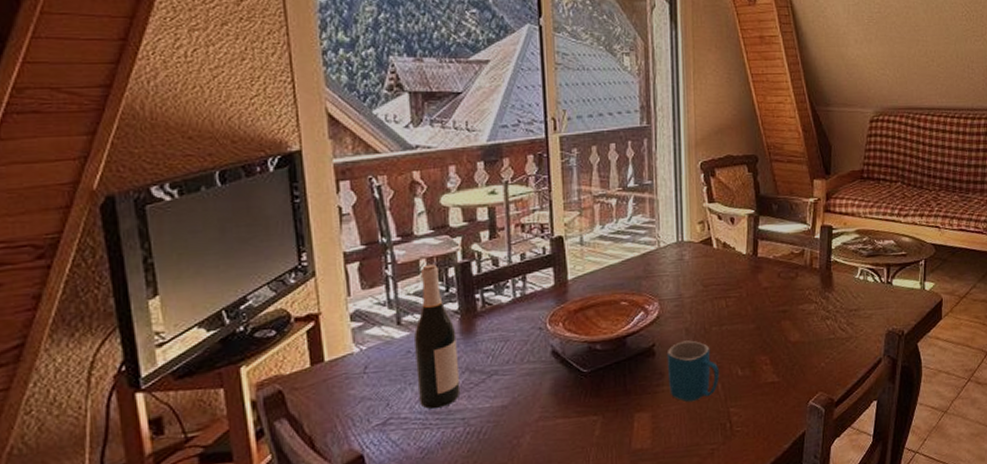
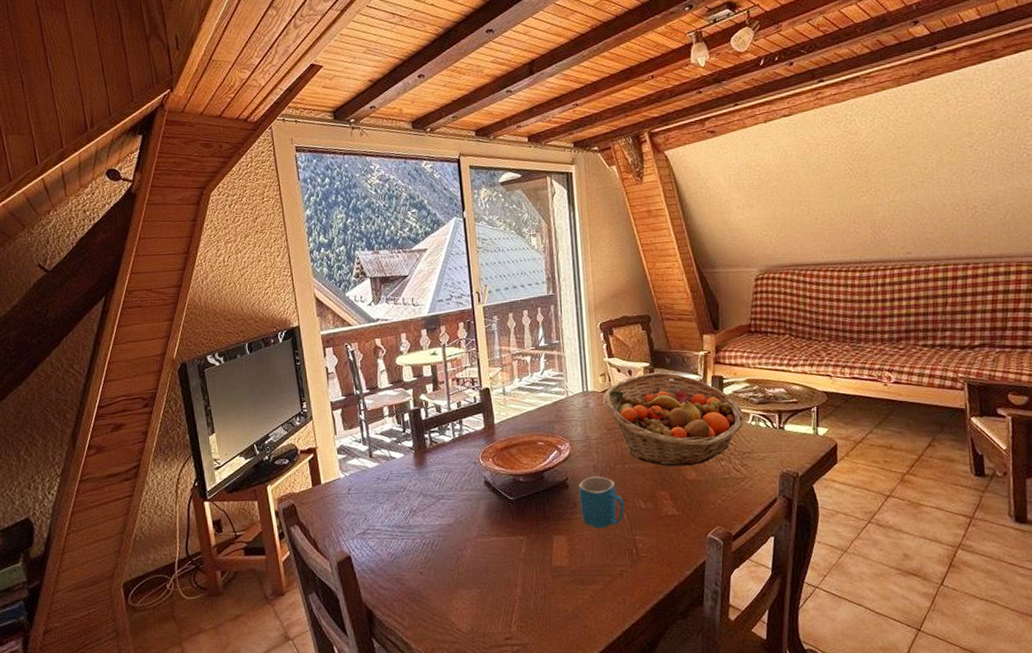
wine bottle: present [413,264,461,409] -> none [381,411,417,523]
fruit basket: none [700,220,852,327] -> present [602,372,744,467]

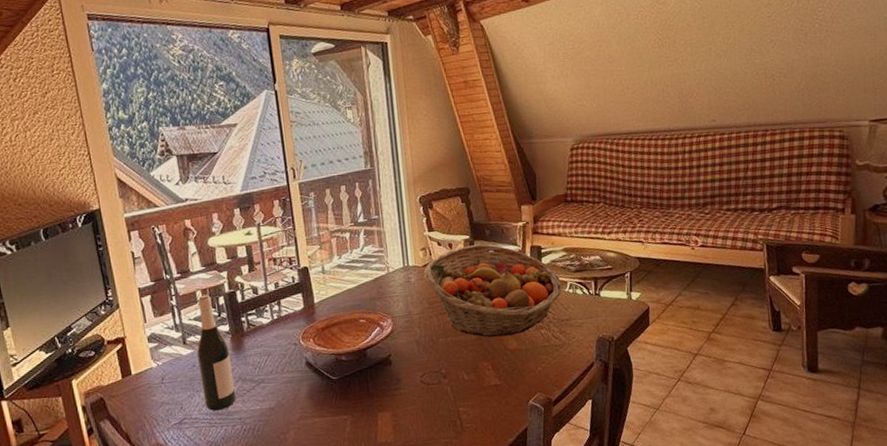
wine bottle: none [381,411,417,523] -> present [196,294,237,411]
mug: present [578,476,625,529] -> none [401,350,449,403]

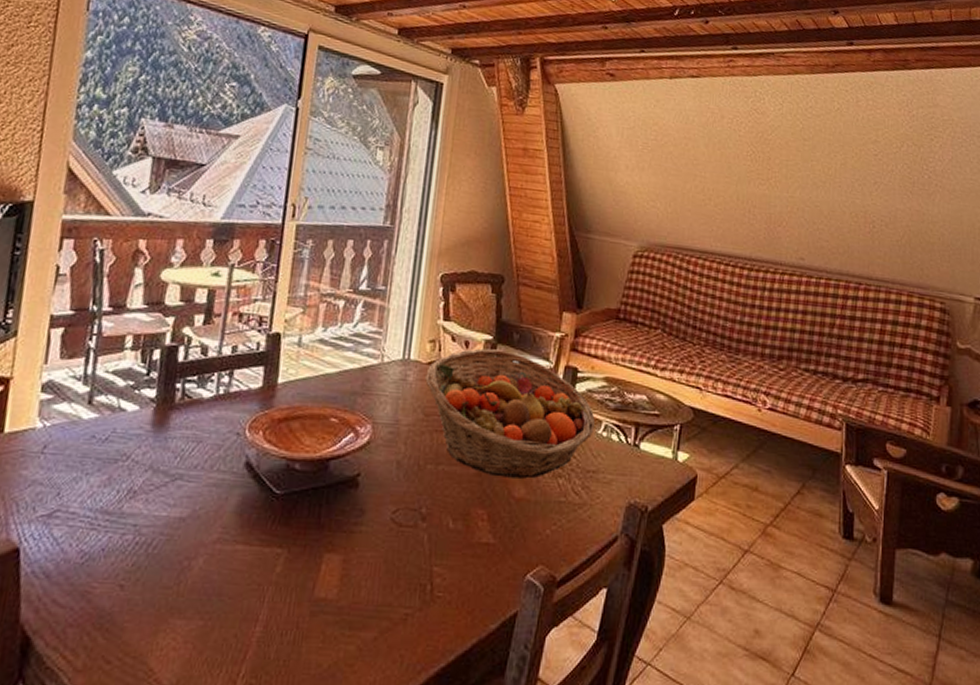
wine bottle: present [196,294,237,411] -> none [92,342,148,507]

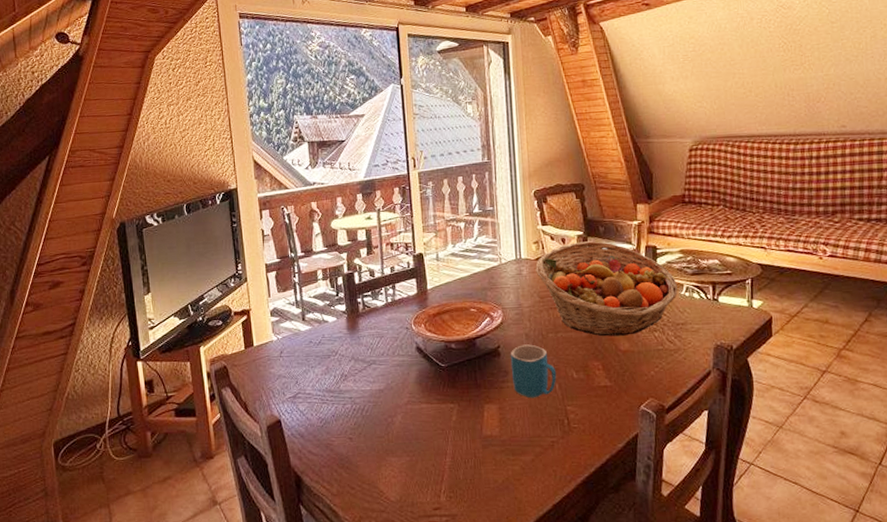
mug: none [368,475,429,551] -> present [510,344,557,399]

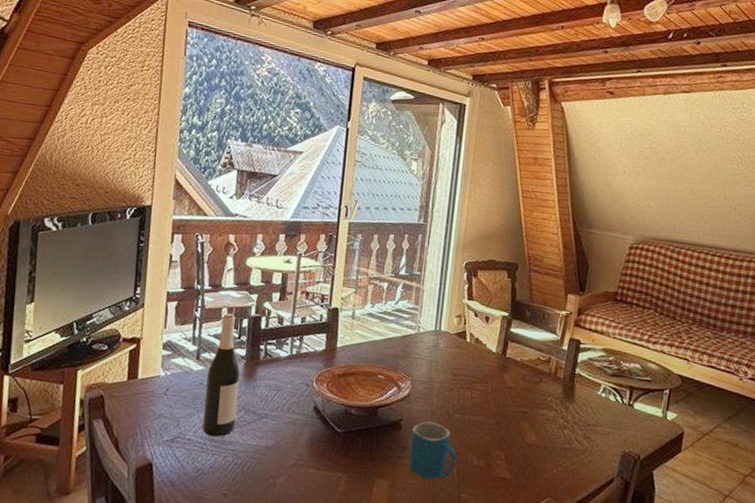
wine bottle: none [314,274,349,388] -> present [202,313,240,437]
fruit basket: present [536,241,678,337] -> none [453,323,595,429]

